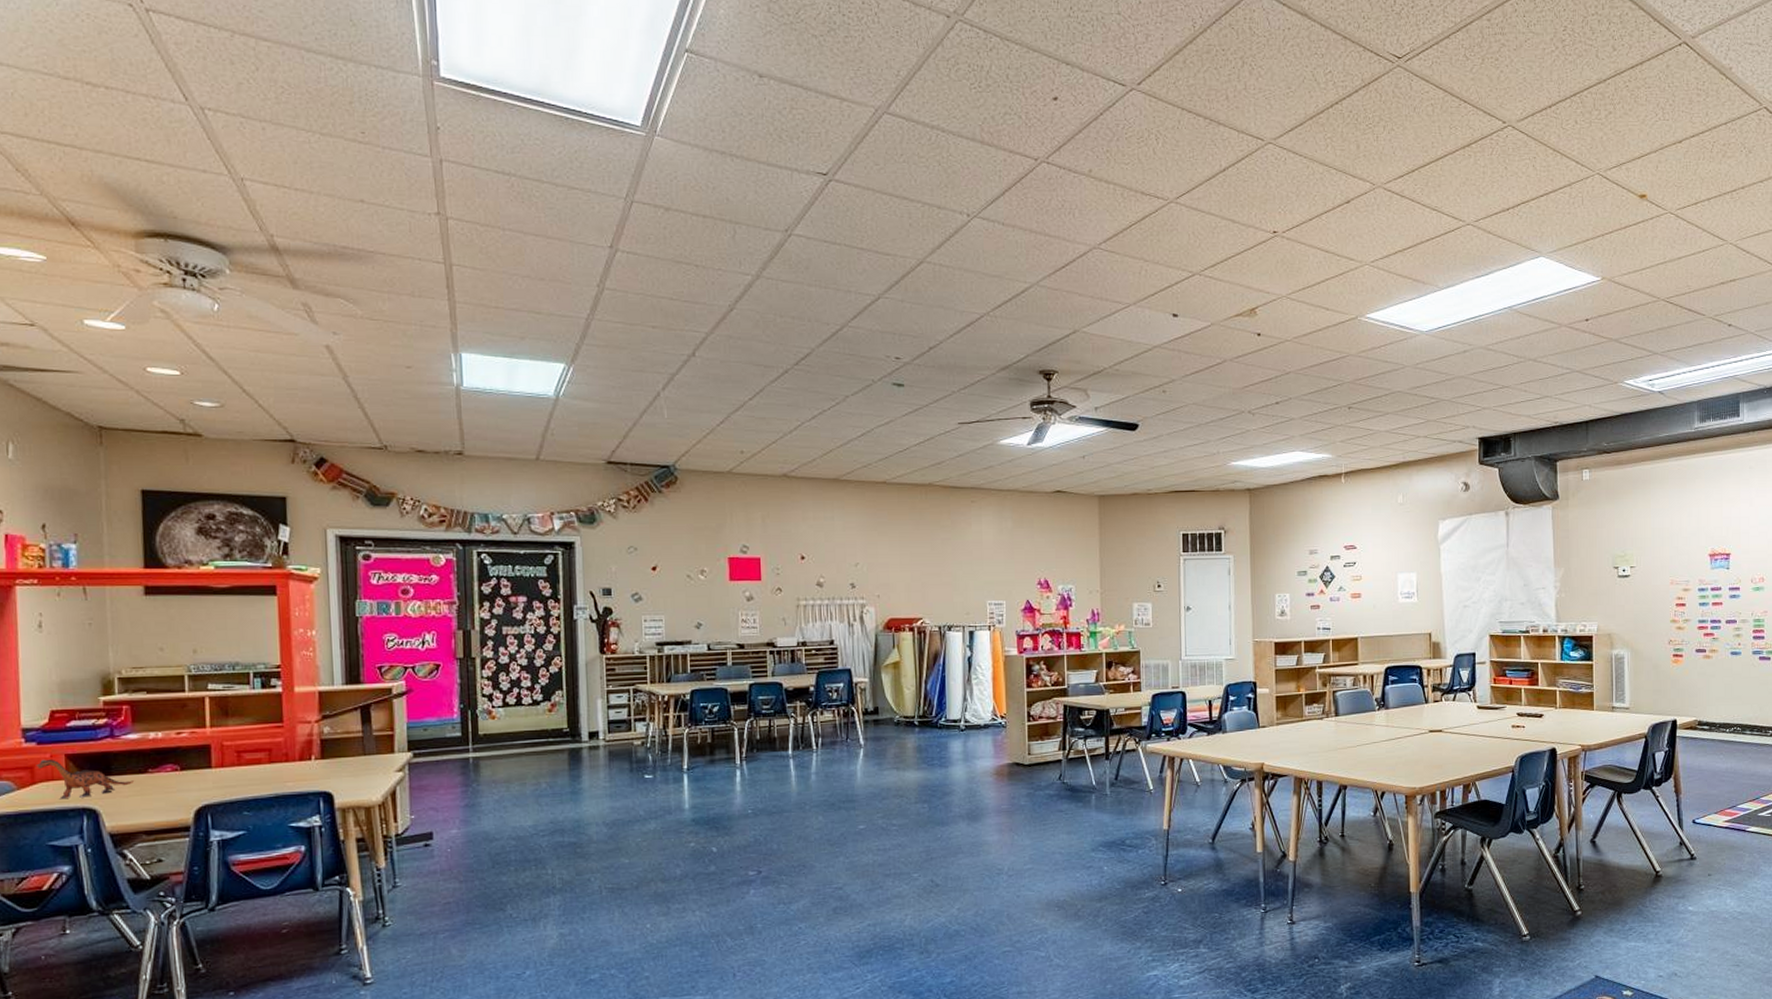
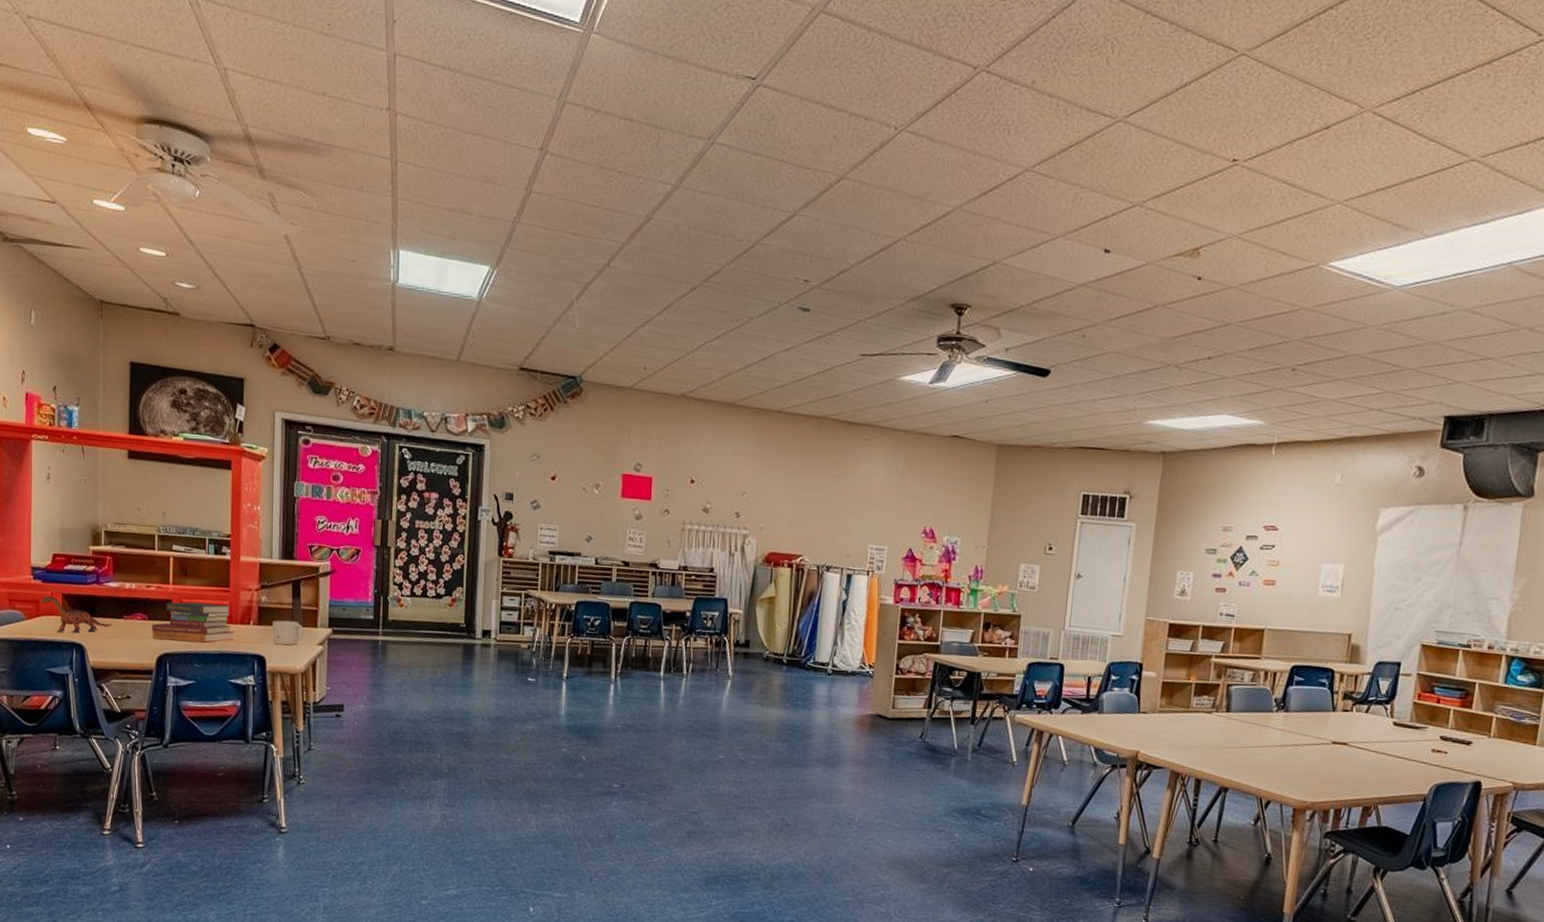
books: none [186,742,292,791] -> present [152,602,234,643]
mug: none [339,750,378,778] -> present [273,620,303,646]

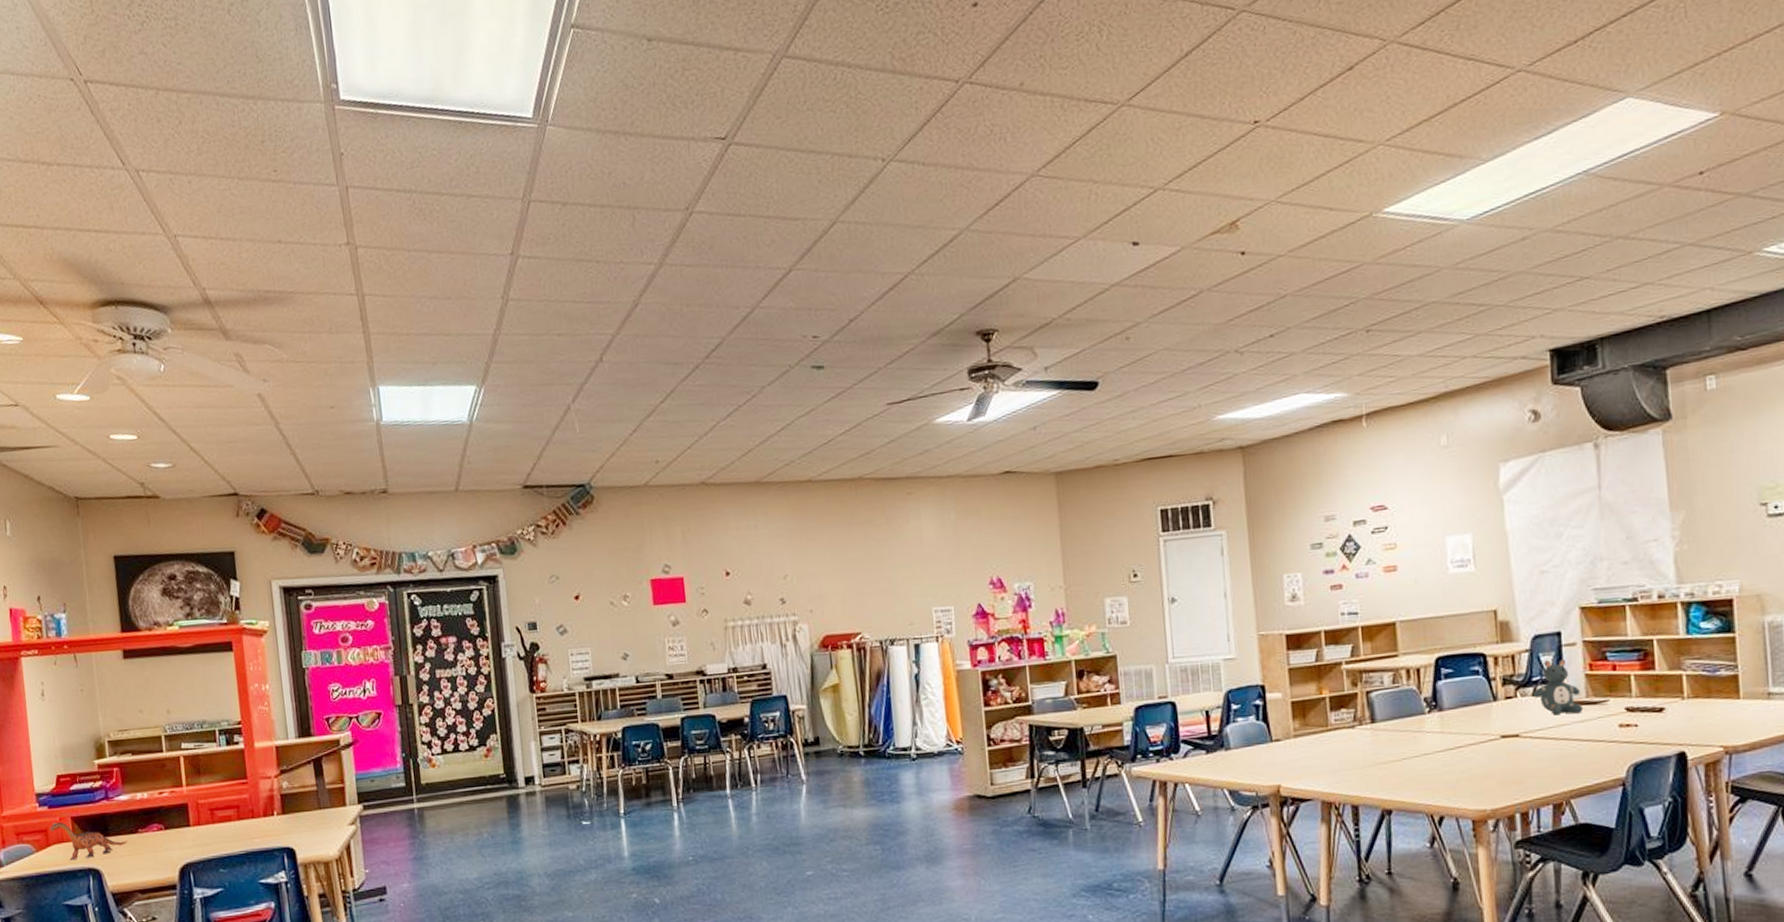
books: present [152,602,234,643] -> none [169,798,259,849]
mug: present [273,620,303,646] -> none [298,803,333,833]
stuffed animal: none [1365,685,1407,734] -> present [1532,659,1584,716]

